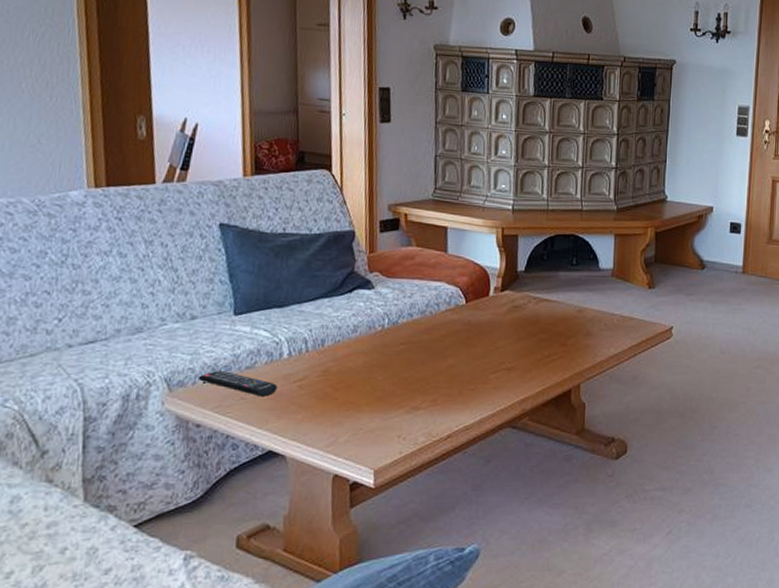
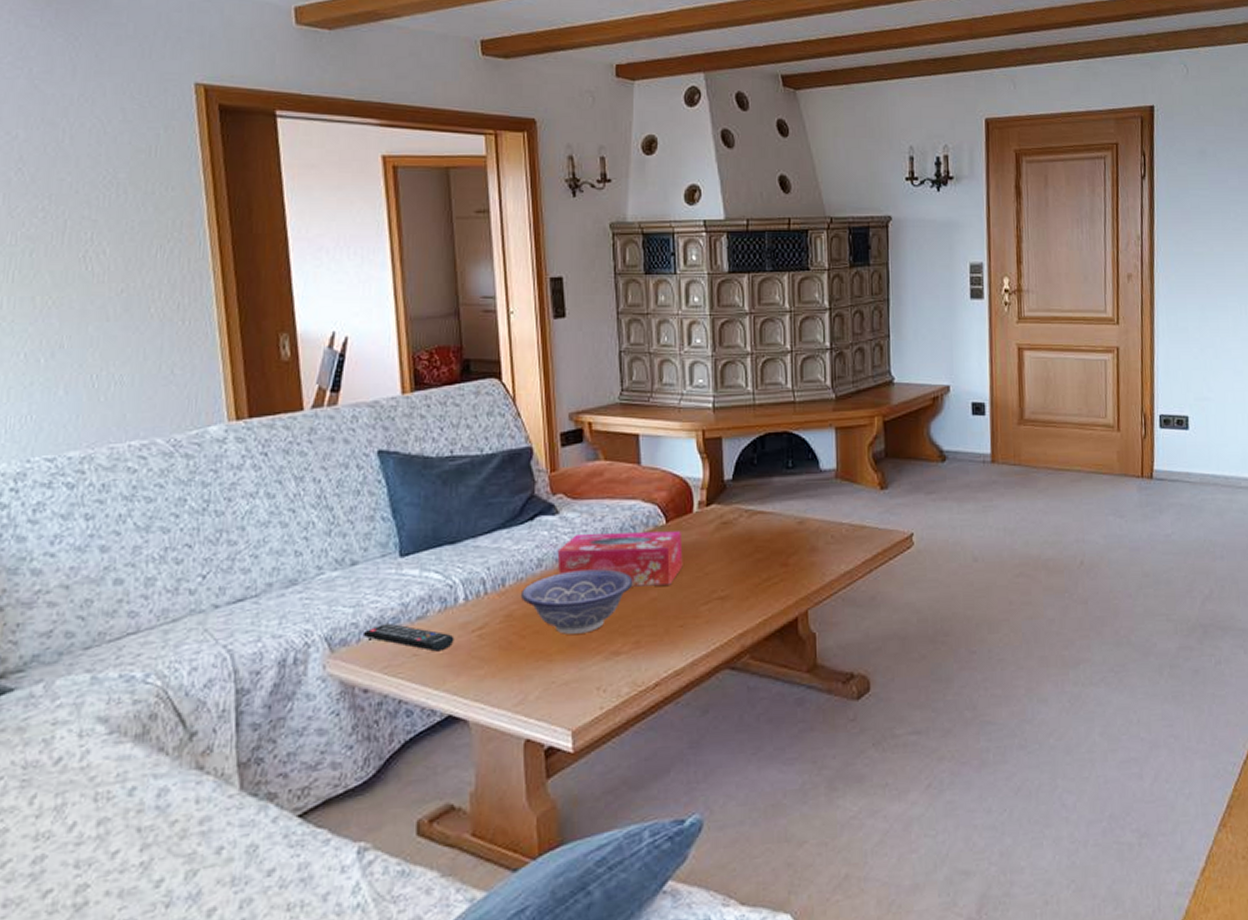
decorative bowl: none [336,337,435,390] -> present [520,569,633,634]
tissue box: none [370,306,478,355] -> present [557,531,683,587]

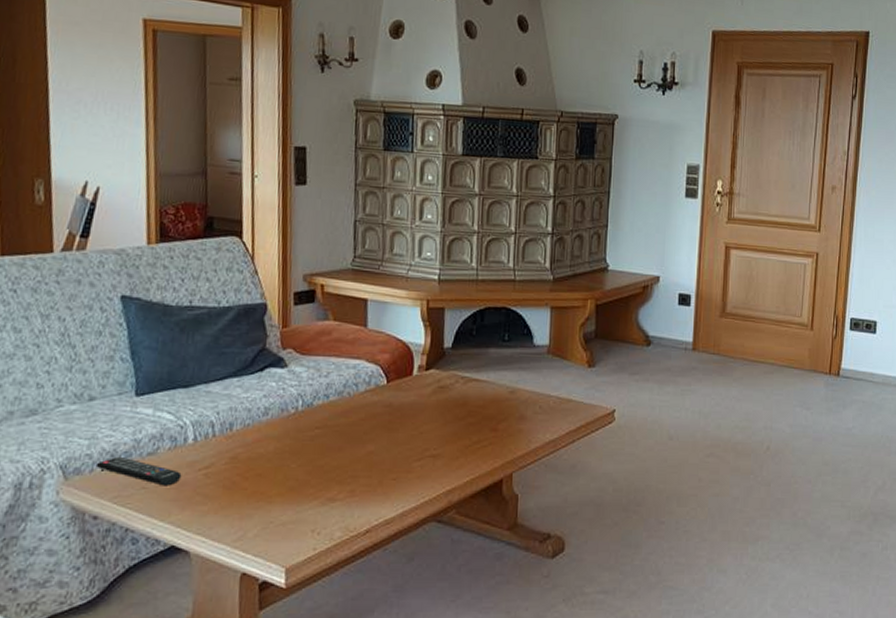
decorative bowl: present [520,569,633,634] -> none [245,421,353,479]
tissue box: present [557,531,683,587] -> none [283,387,401,441]

